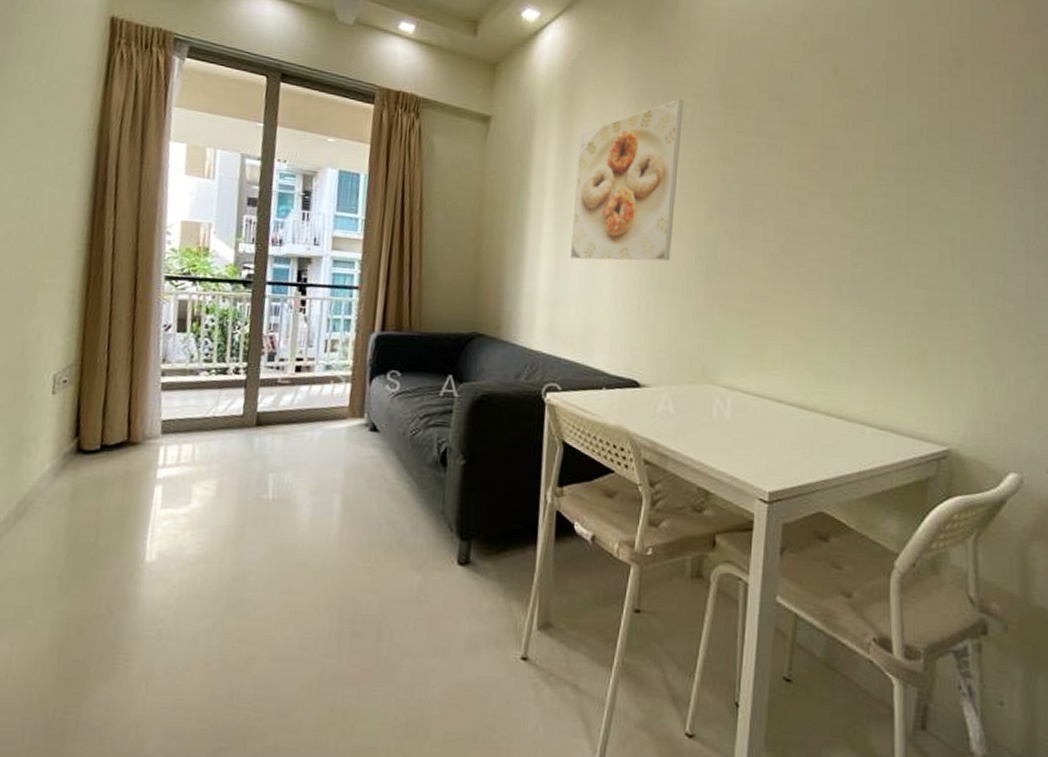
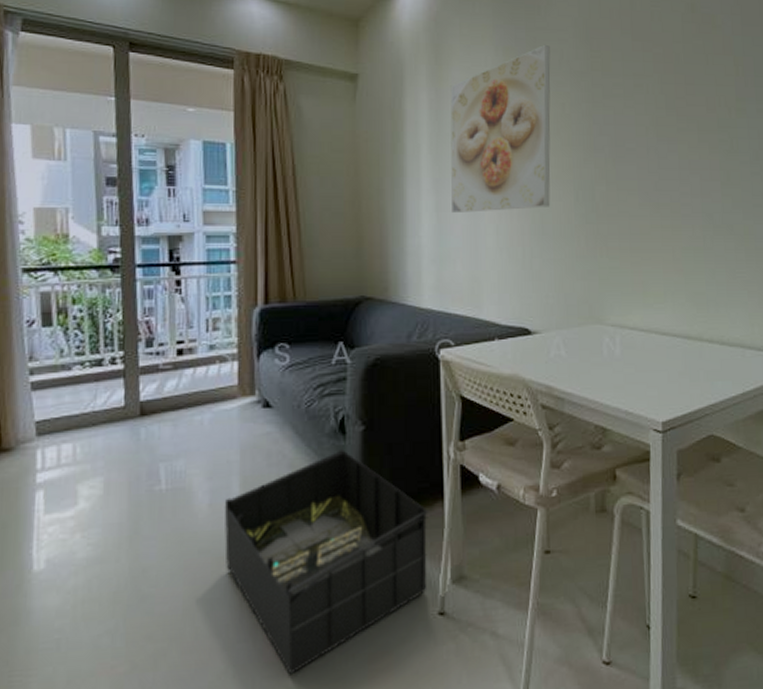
storage bin: none [320,481,520,698] -> present [224,450,428,675]

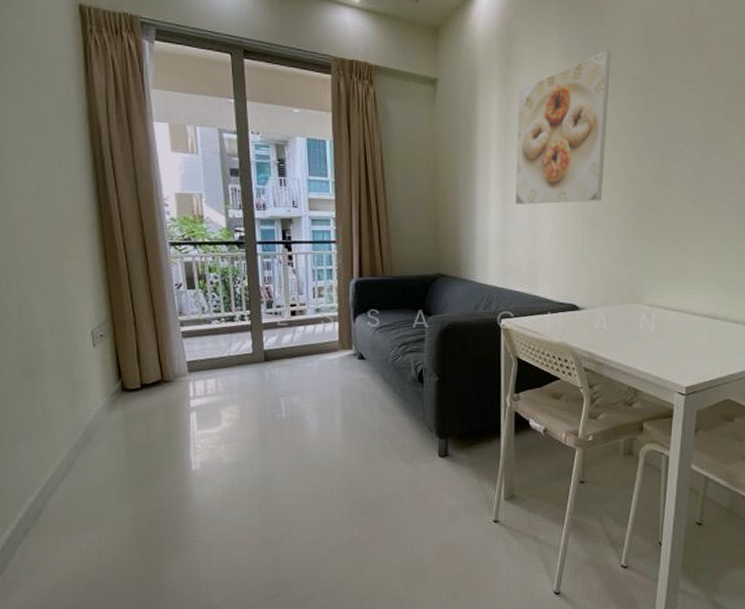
storage bin: present [224,450,428,675] -> none [329,395,488,556]

